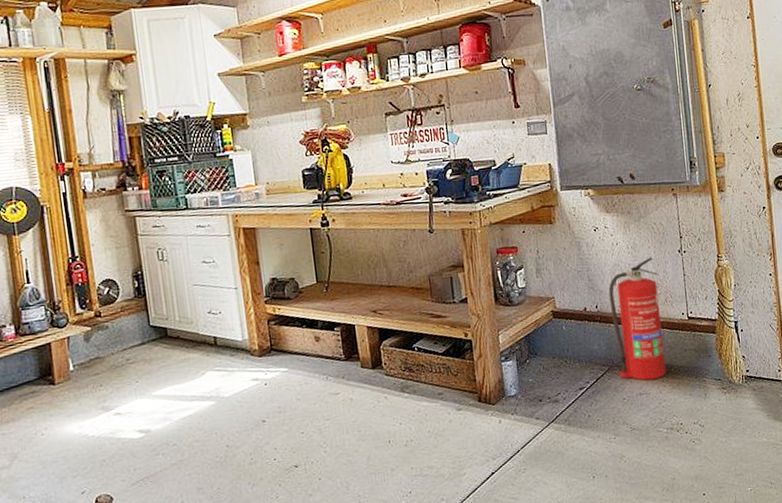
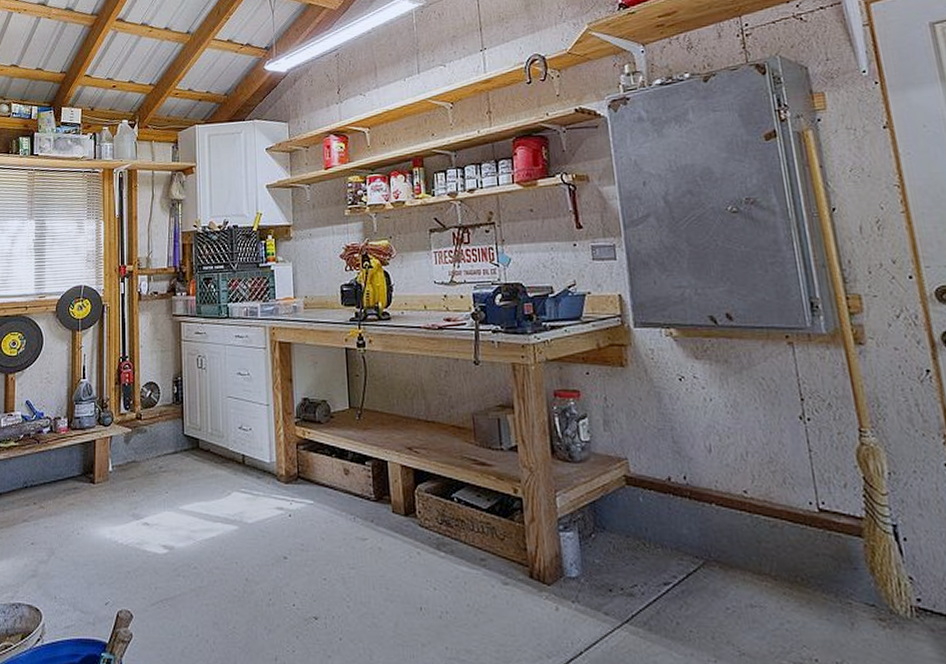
fire extinguisher: present [608,257,667,380] -> none [700,422,790,588]

